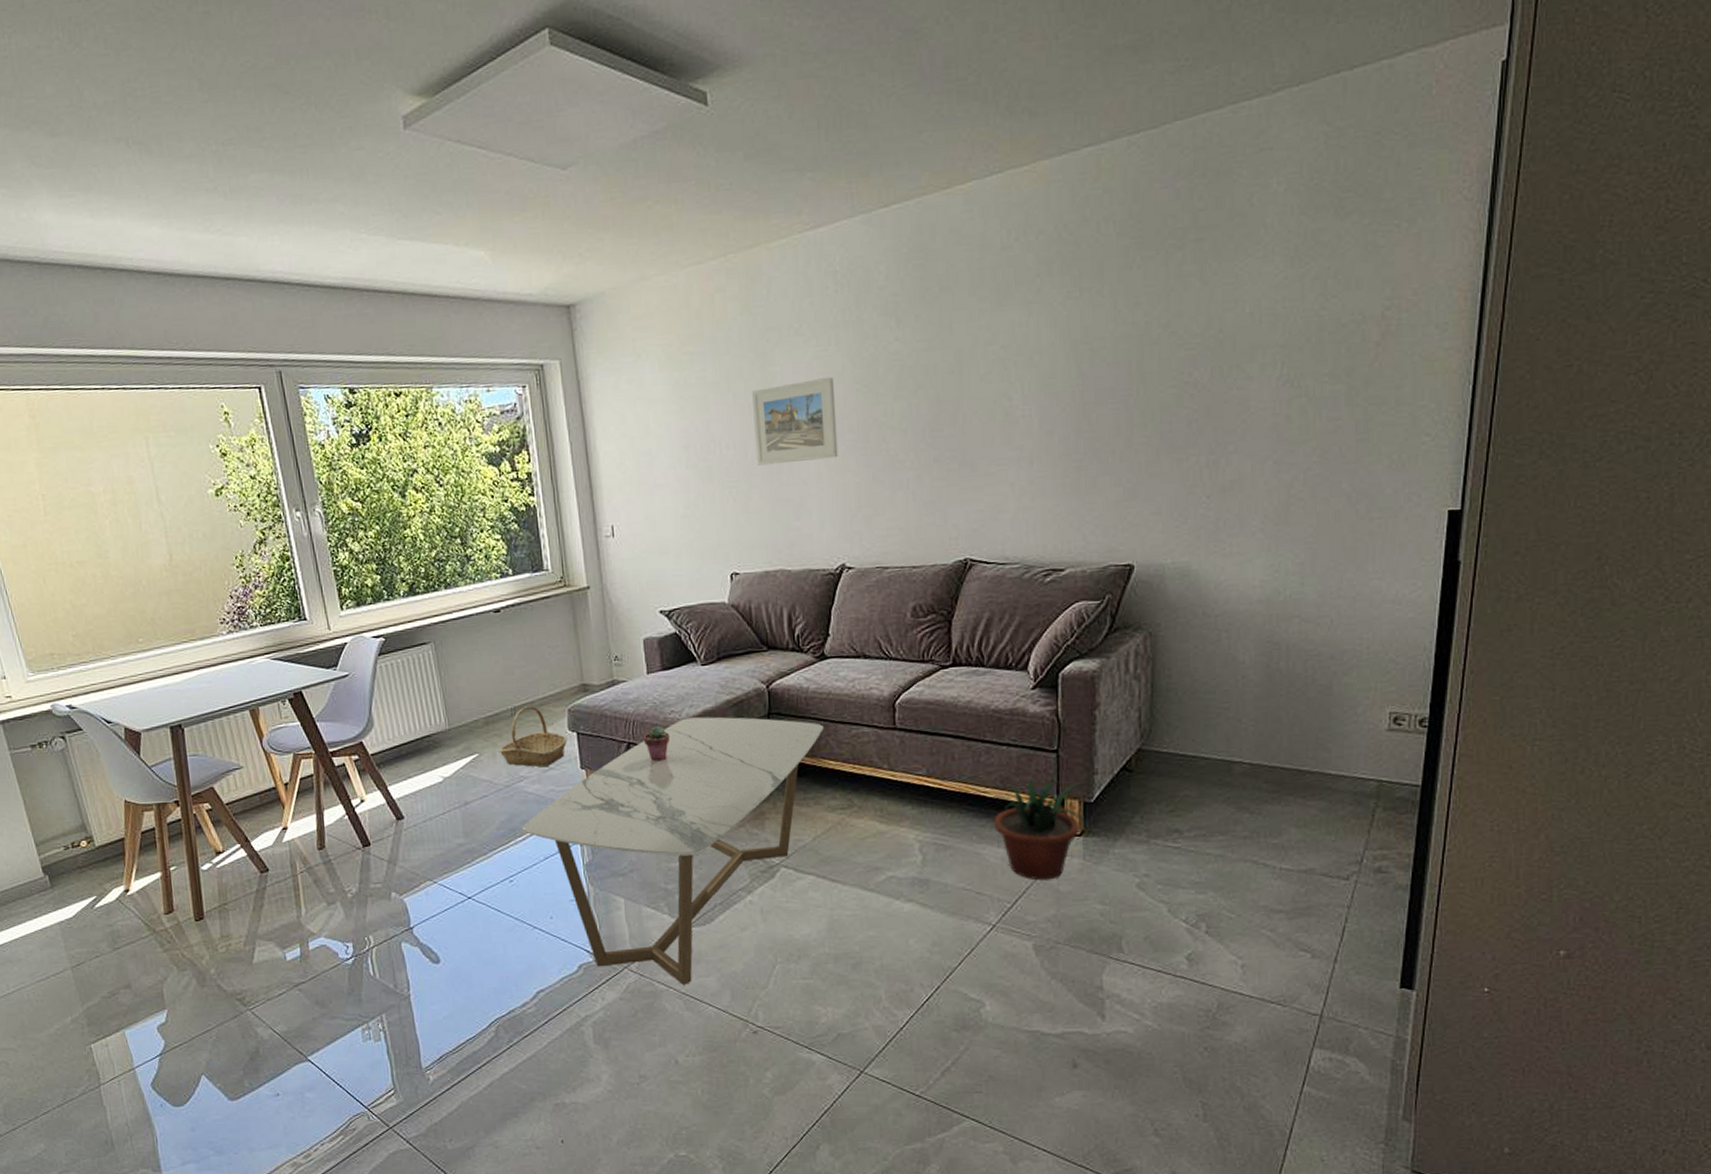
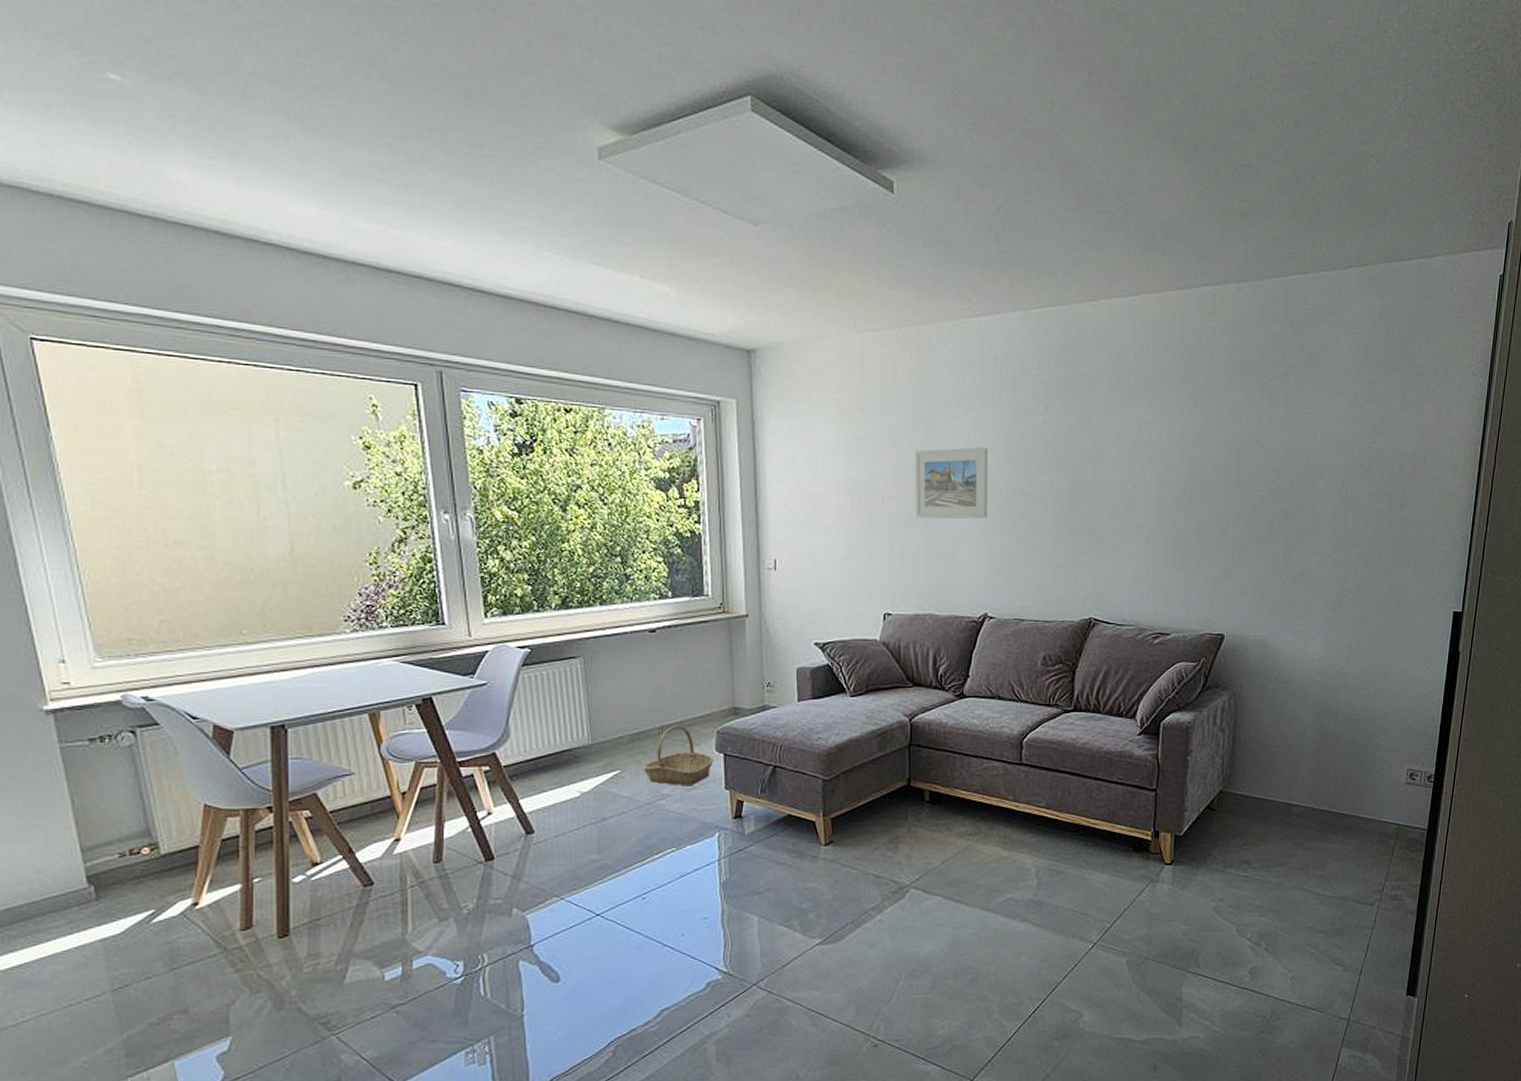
coffee table: present [523,716,824,985] -> none [661,745,958,1001]
potted succulent: present [643,725,670,762] -> none [789,751,816,785]
potted plant: present [993,779,1093,881] -> none [1100,813,1183,903]

